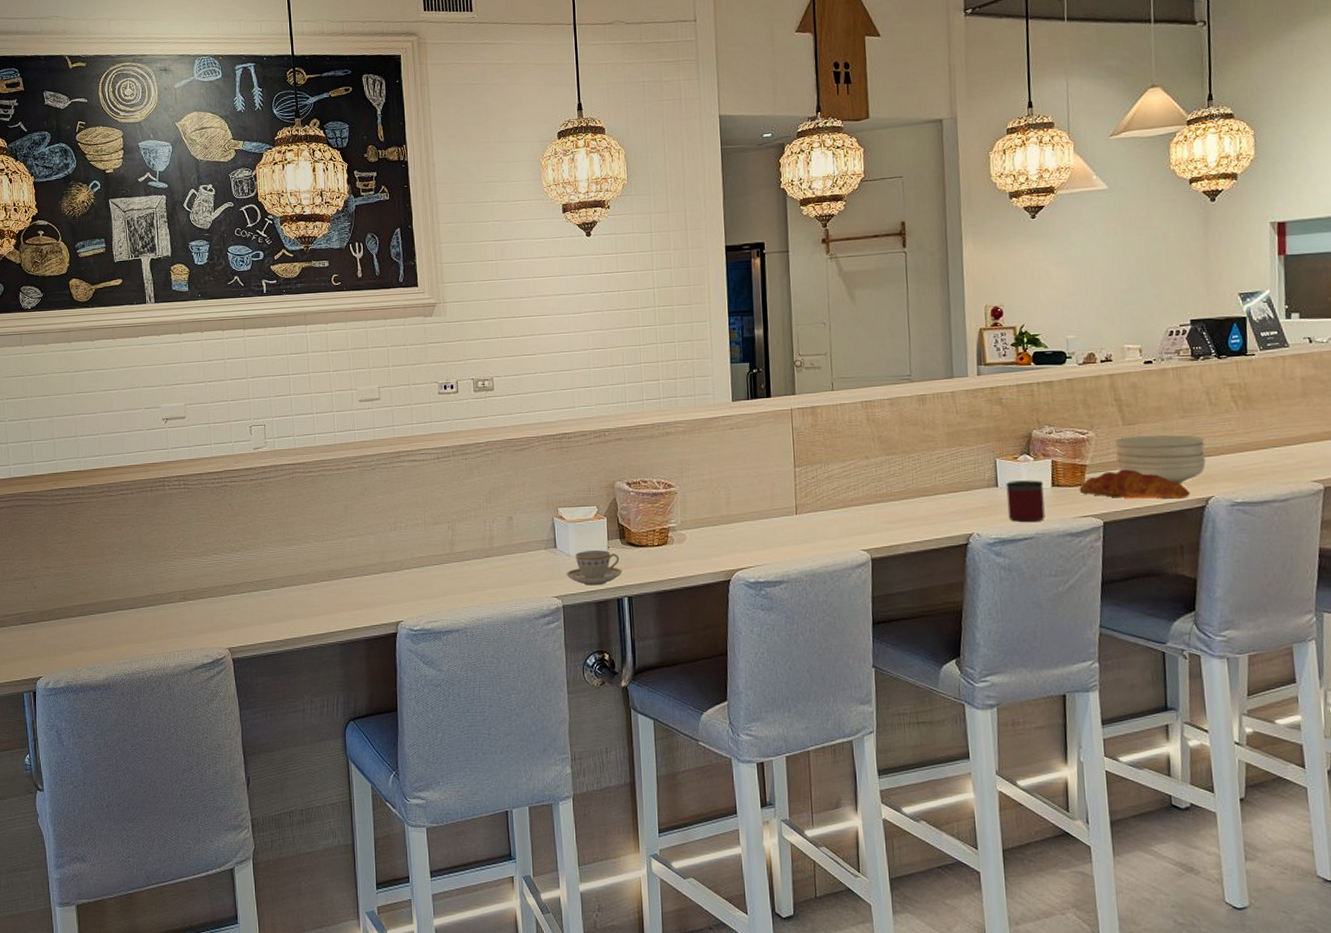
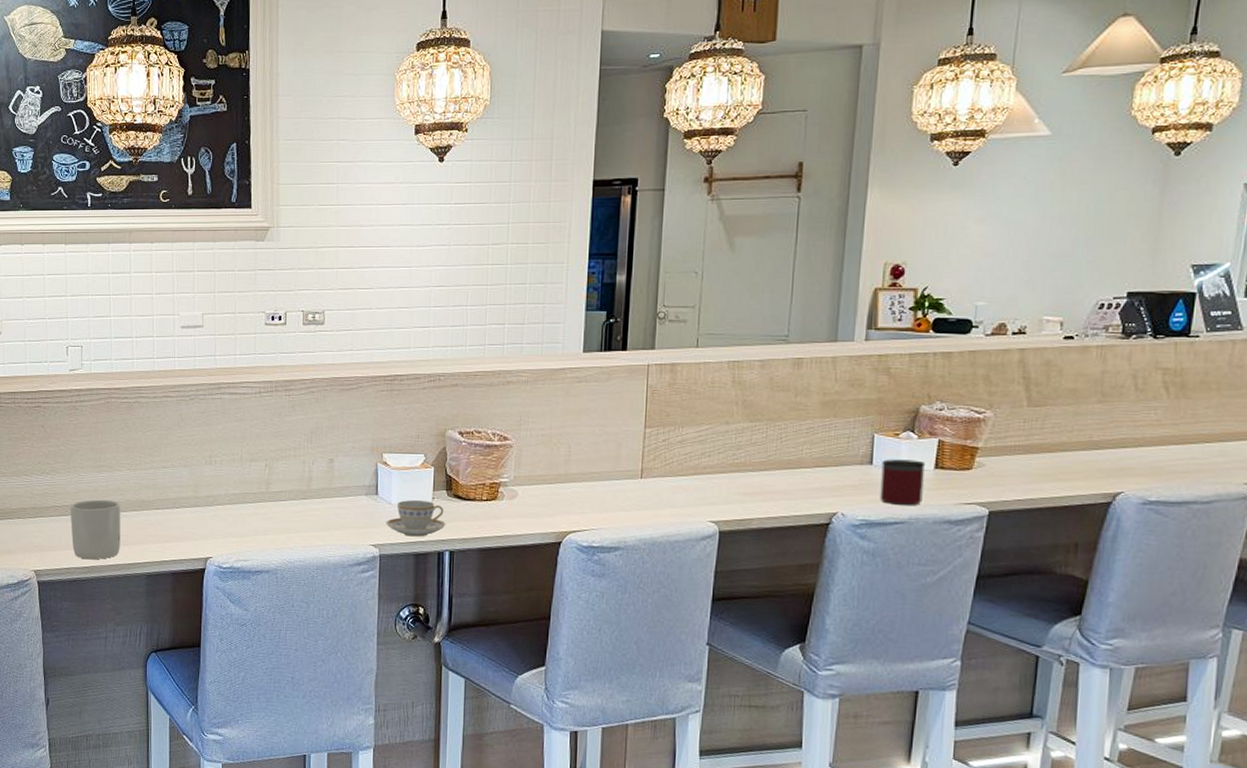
mug: none [261,572,313,633] -> present [70,499,121,560]
croissant: present [1079,469,1190,499] -> none [966,455,1096,492]
bowl: present [1114,434,1207,483] -> none [1012,419,1123,475]

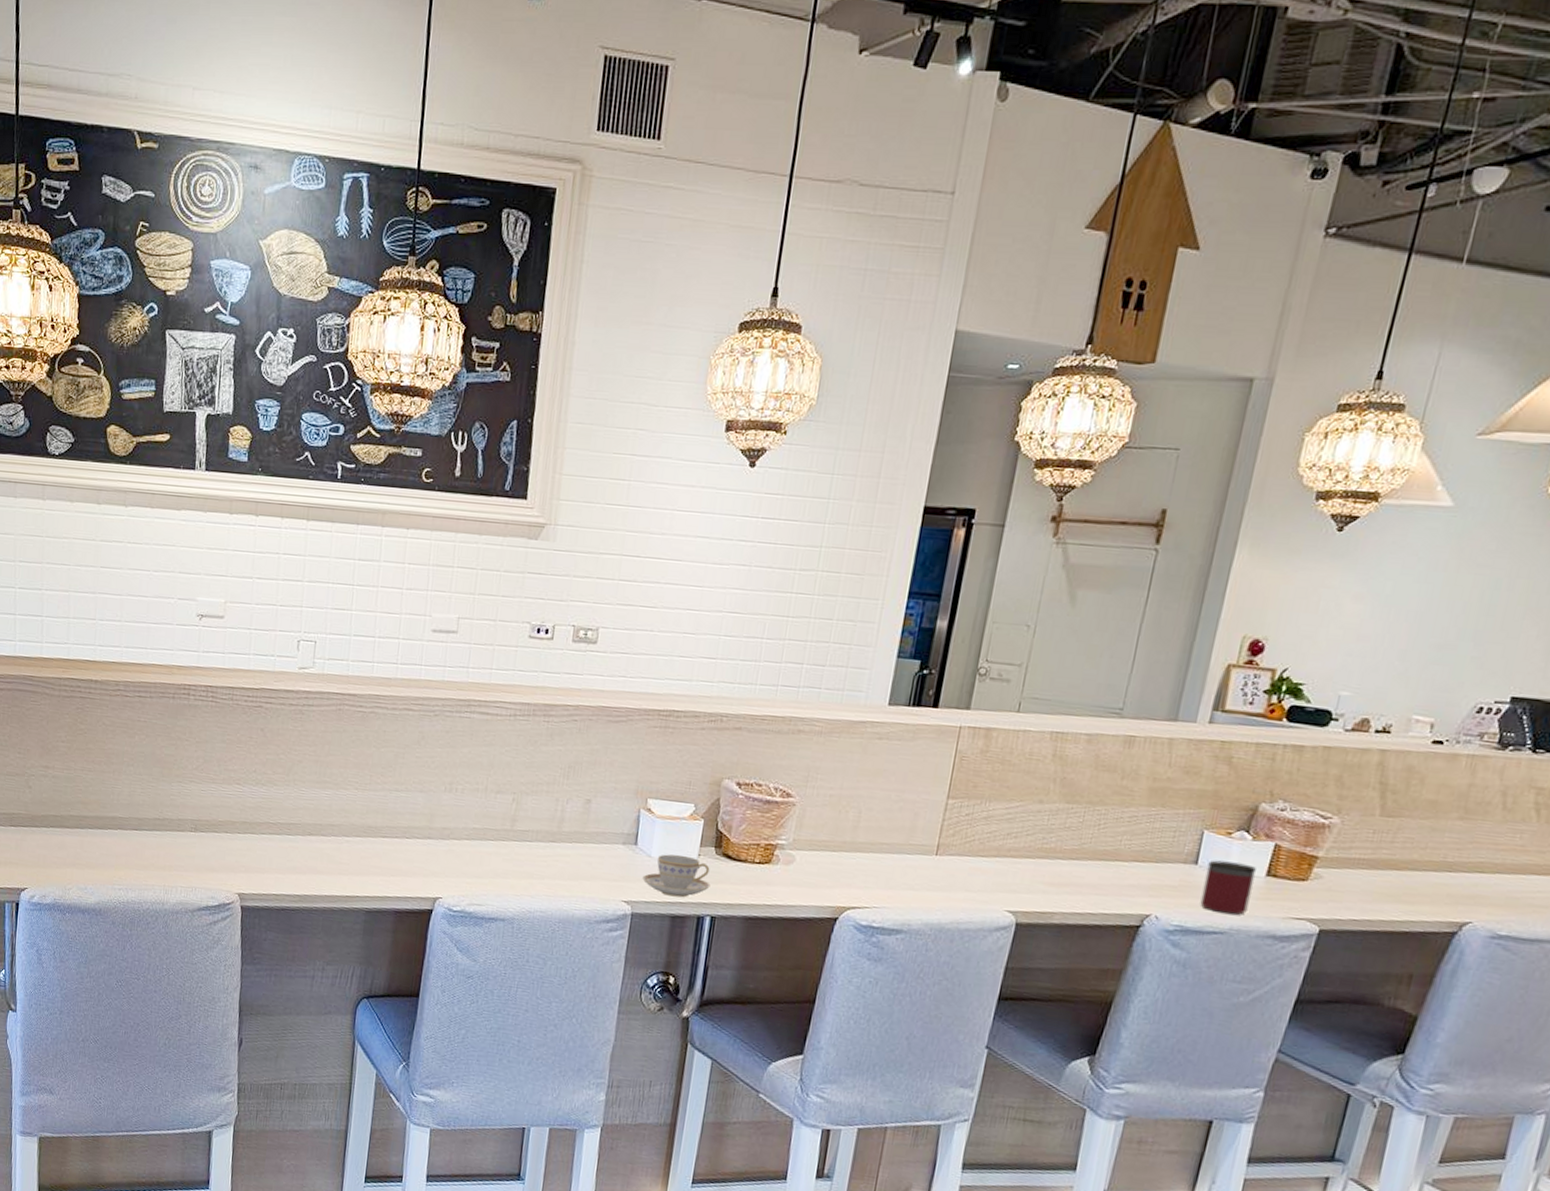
mug: present [70,499,121,560] -> none [284,819,344,888]

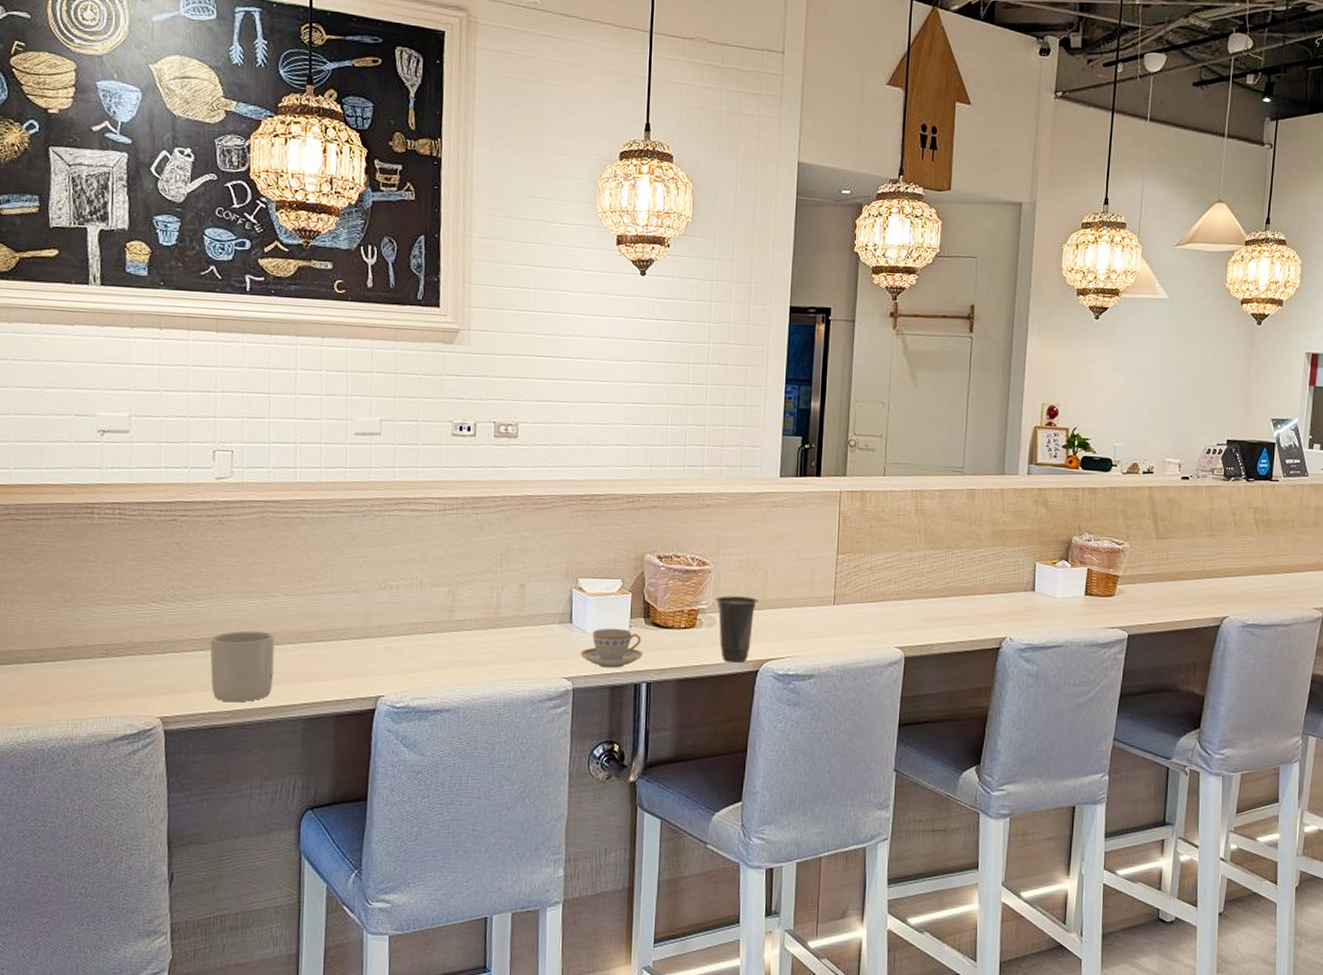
mug: none [284,819,344,888] -> present [210,630,275,703]
cup: none [796,832,847,907] -> present [715,596,758,663]
beverage cup: present [1200,860,1256,914] -> none [1041,586,1077,629]

